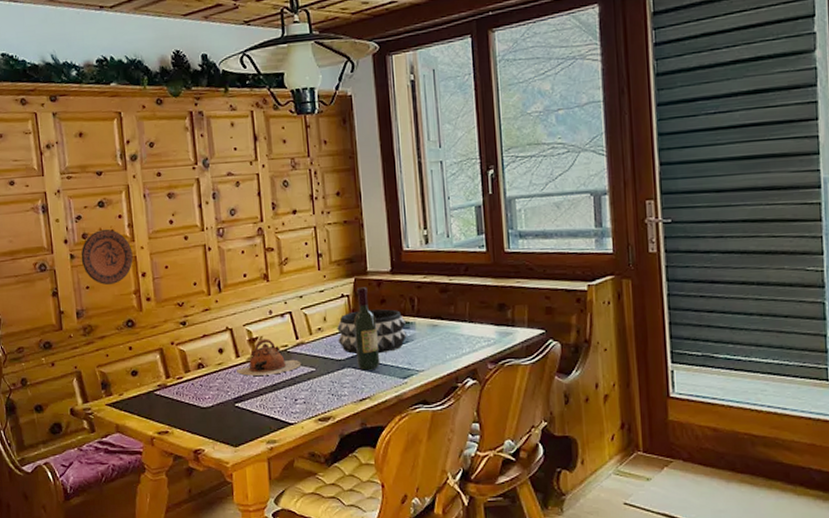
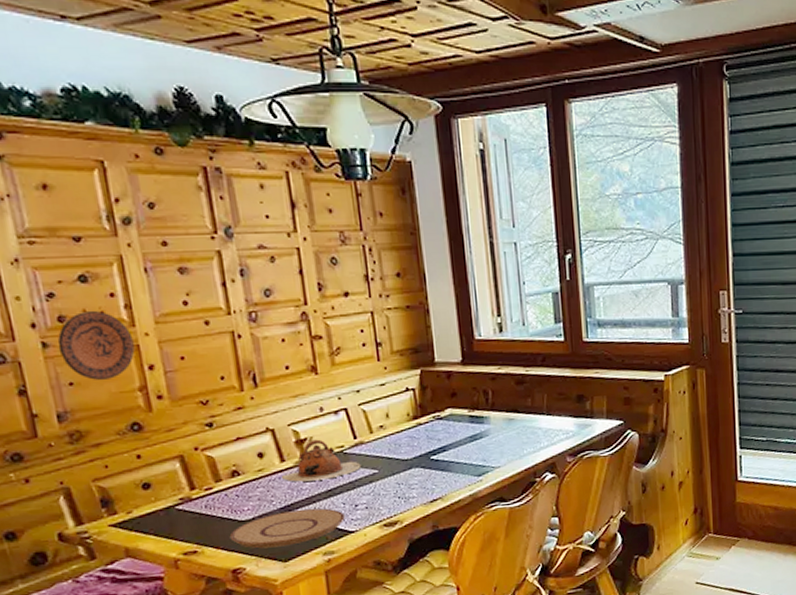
plate: none [193,400,286,433] -> present [229,508,345,549]
decorative bowl: present [337,309,407,354] -> none [402,403,481,453]
wine bottle: present [354,287,380,371] -> none [421,379,452,470]

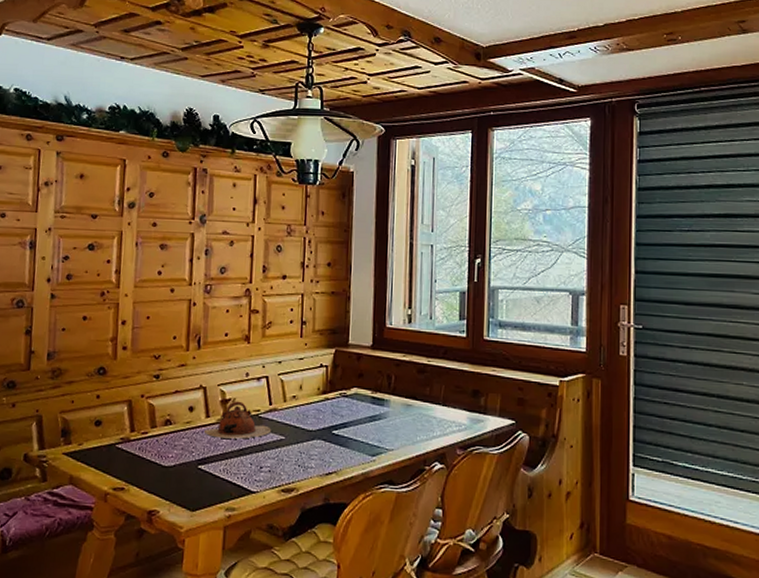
decorative plate: present [57,310,135,381] -> none [61,272,116,330]
plate: present [229,508,345,549] -> none [152,463,250,496]

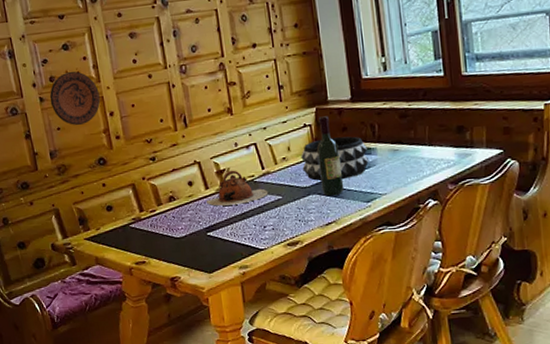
decorative plate: none [61,272,116,330] -> present [49,71,101,126]
decorative bowl: none [311,382,381,428] -> present [301,136,369,181]
wine bottle: none [327,359,352,445] -> present [317,116,344,197]

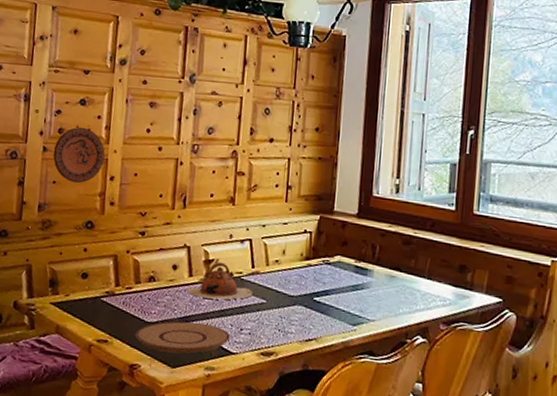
plate: none [168,228,256,261] -> present [135,321,230,354]
decorative bowl: present [301,136,369,181] -> none [293,249,364,296]
wine bottle: present [317,116,344,197] -> none [309,226,335,312]

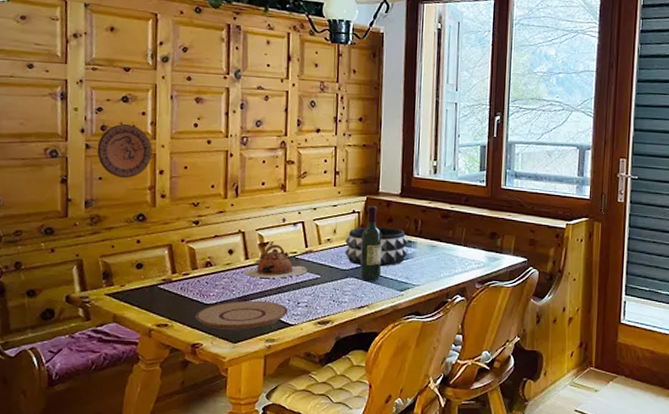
decorative bowl: none [293,249,364,296] -> present [344,227,408,267]
wine bottle: none [309,226,335,312] -> present [360,206,382,282]

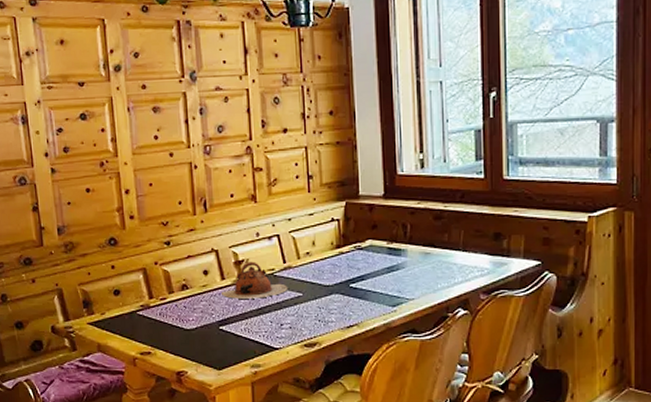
decorative plate: present [97,123,152,179] -> none [62,143,116,202]
plate: present [195,300,288,330] -> none [176,323,271,356]
decorative bowl: present [344,227,408,267] -> none [326,235,397,280]
wine bottle: present [360,206,382,282] -> none [344,211,370,297]

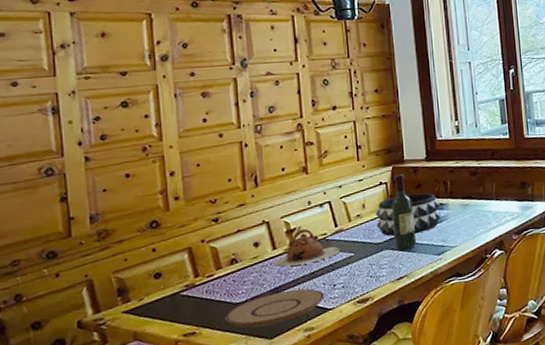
plate: none [176,323,271,356] -> present [224,288,324,328]
decorative bowl: none [326,235,397,280] -> present [375,193,441,237]
wine bottle: none [344,211,370,297] -> present [392,174,417,251]

